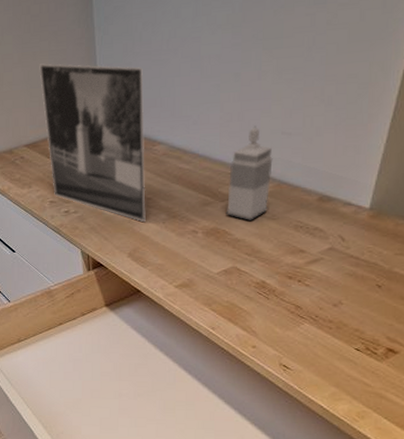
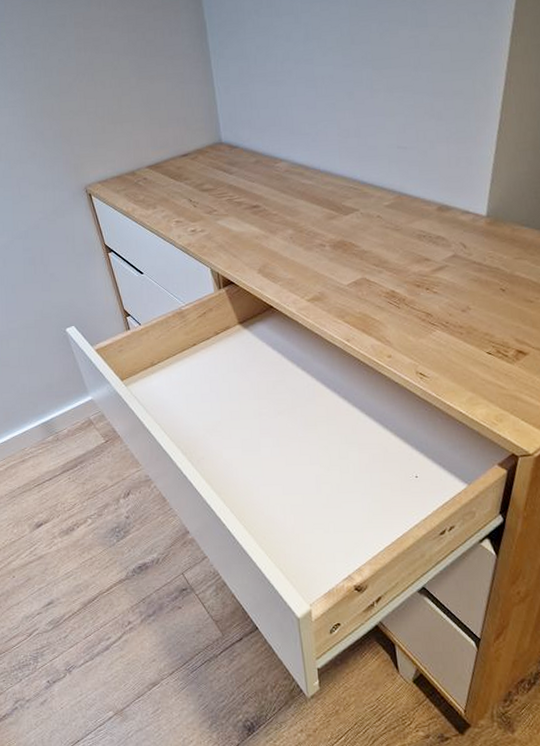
picture frame: present [39,63,273,223] -> none [157,86,392,239]

